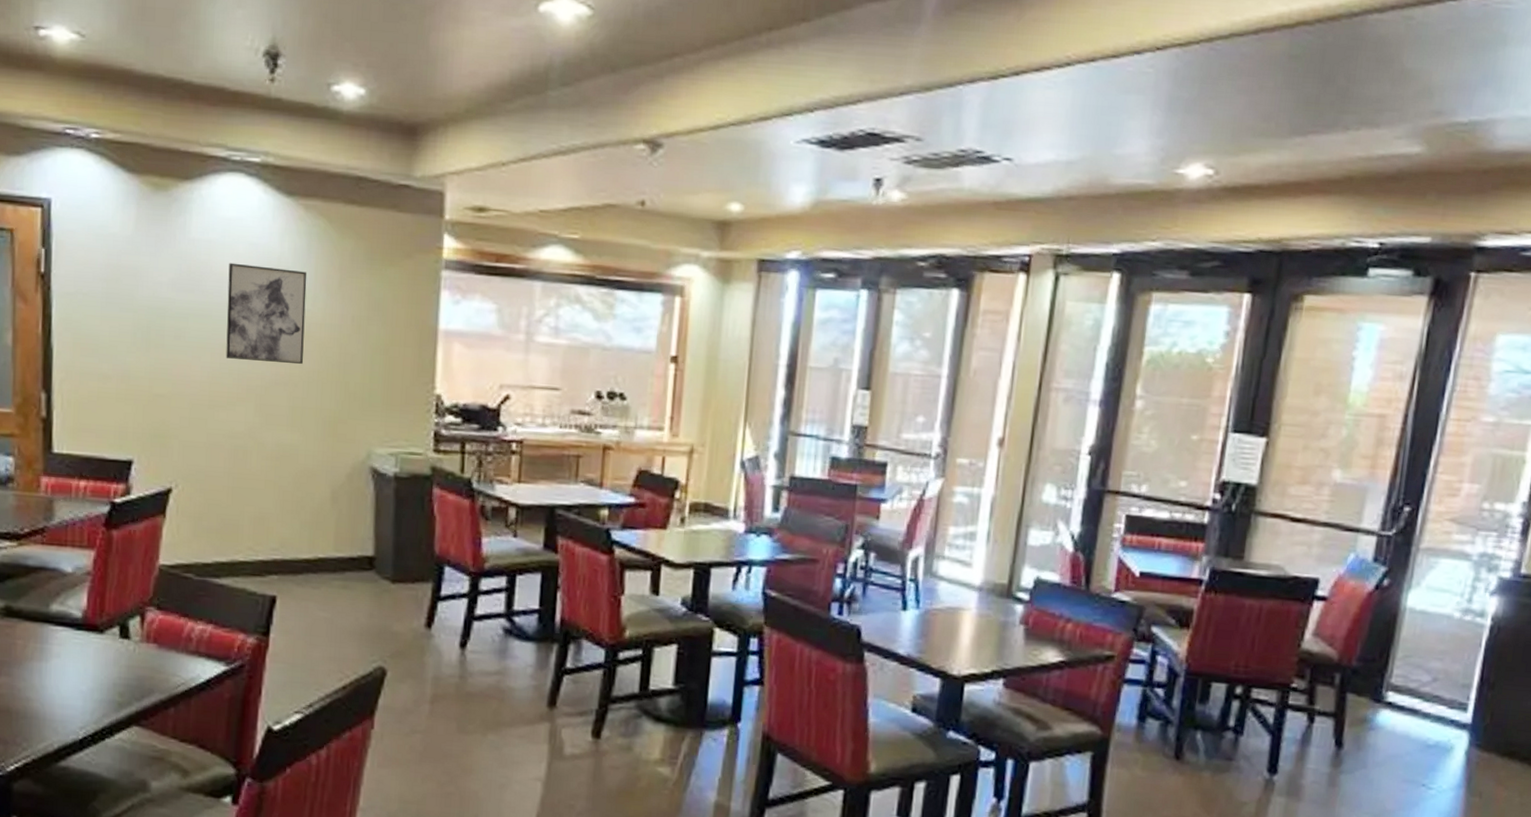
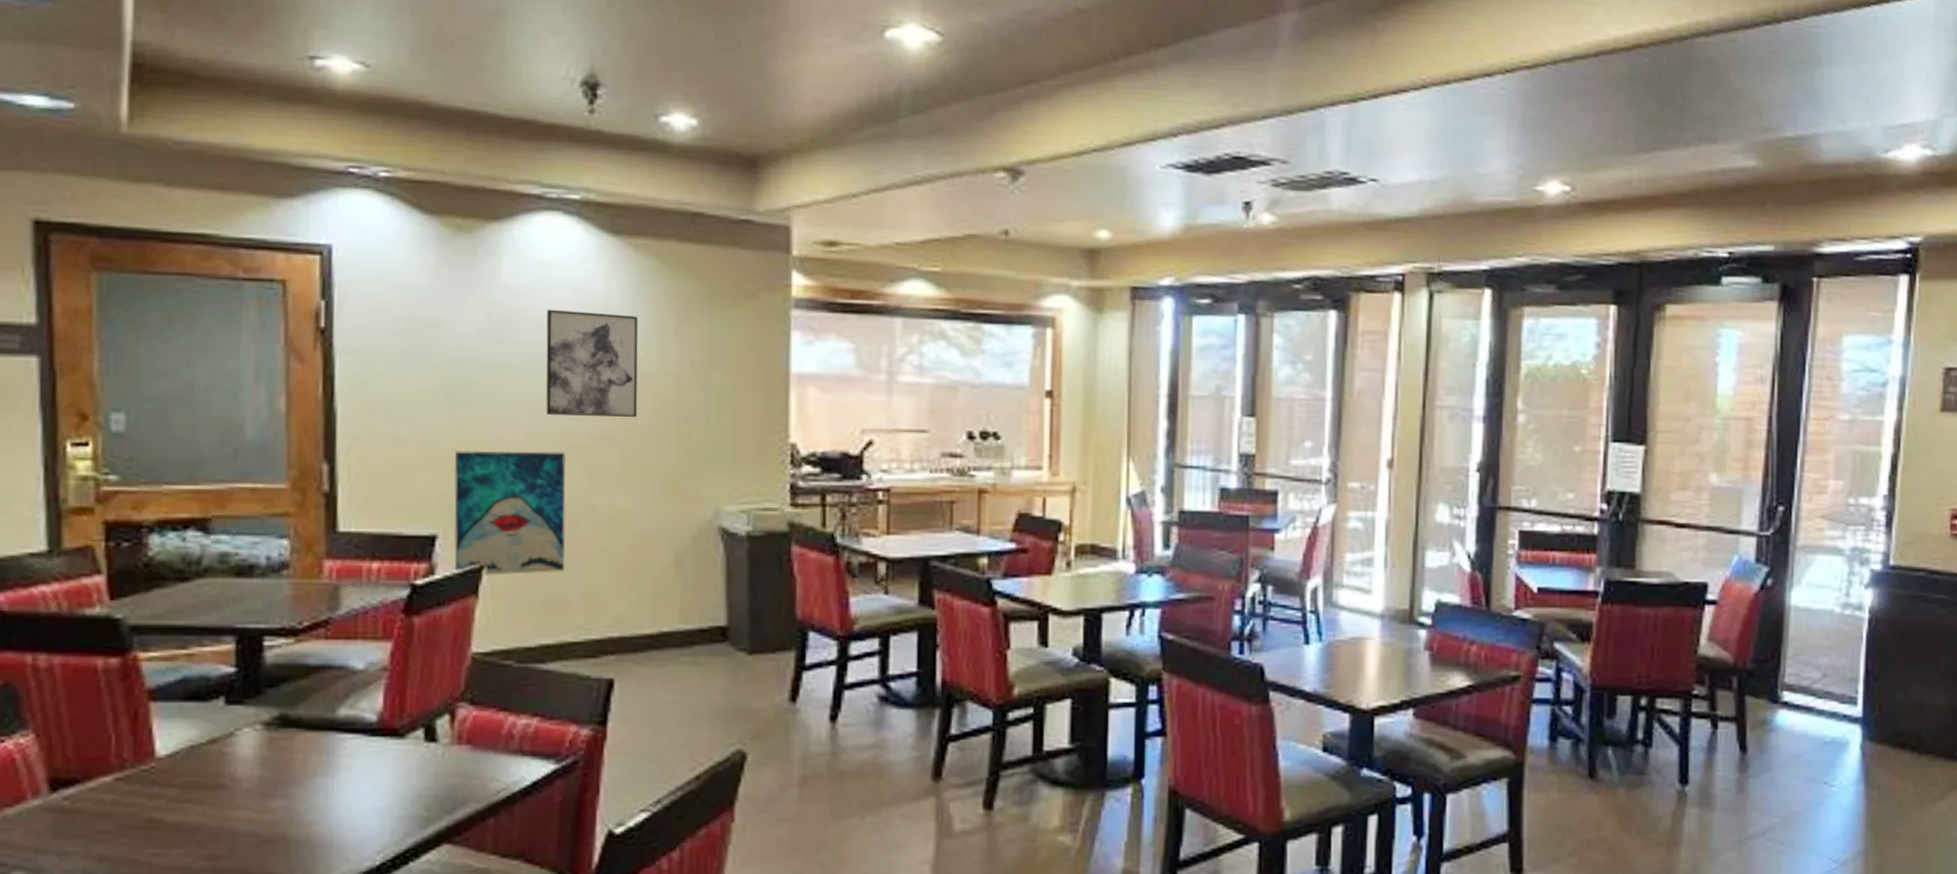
wall art: none [147,387,242,500] -> present [454,450,566,575]

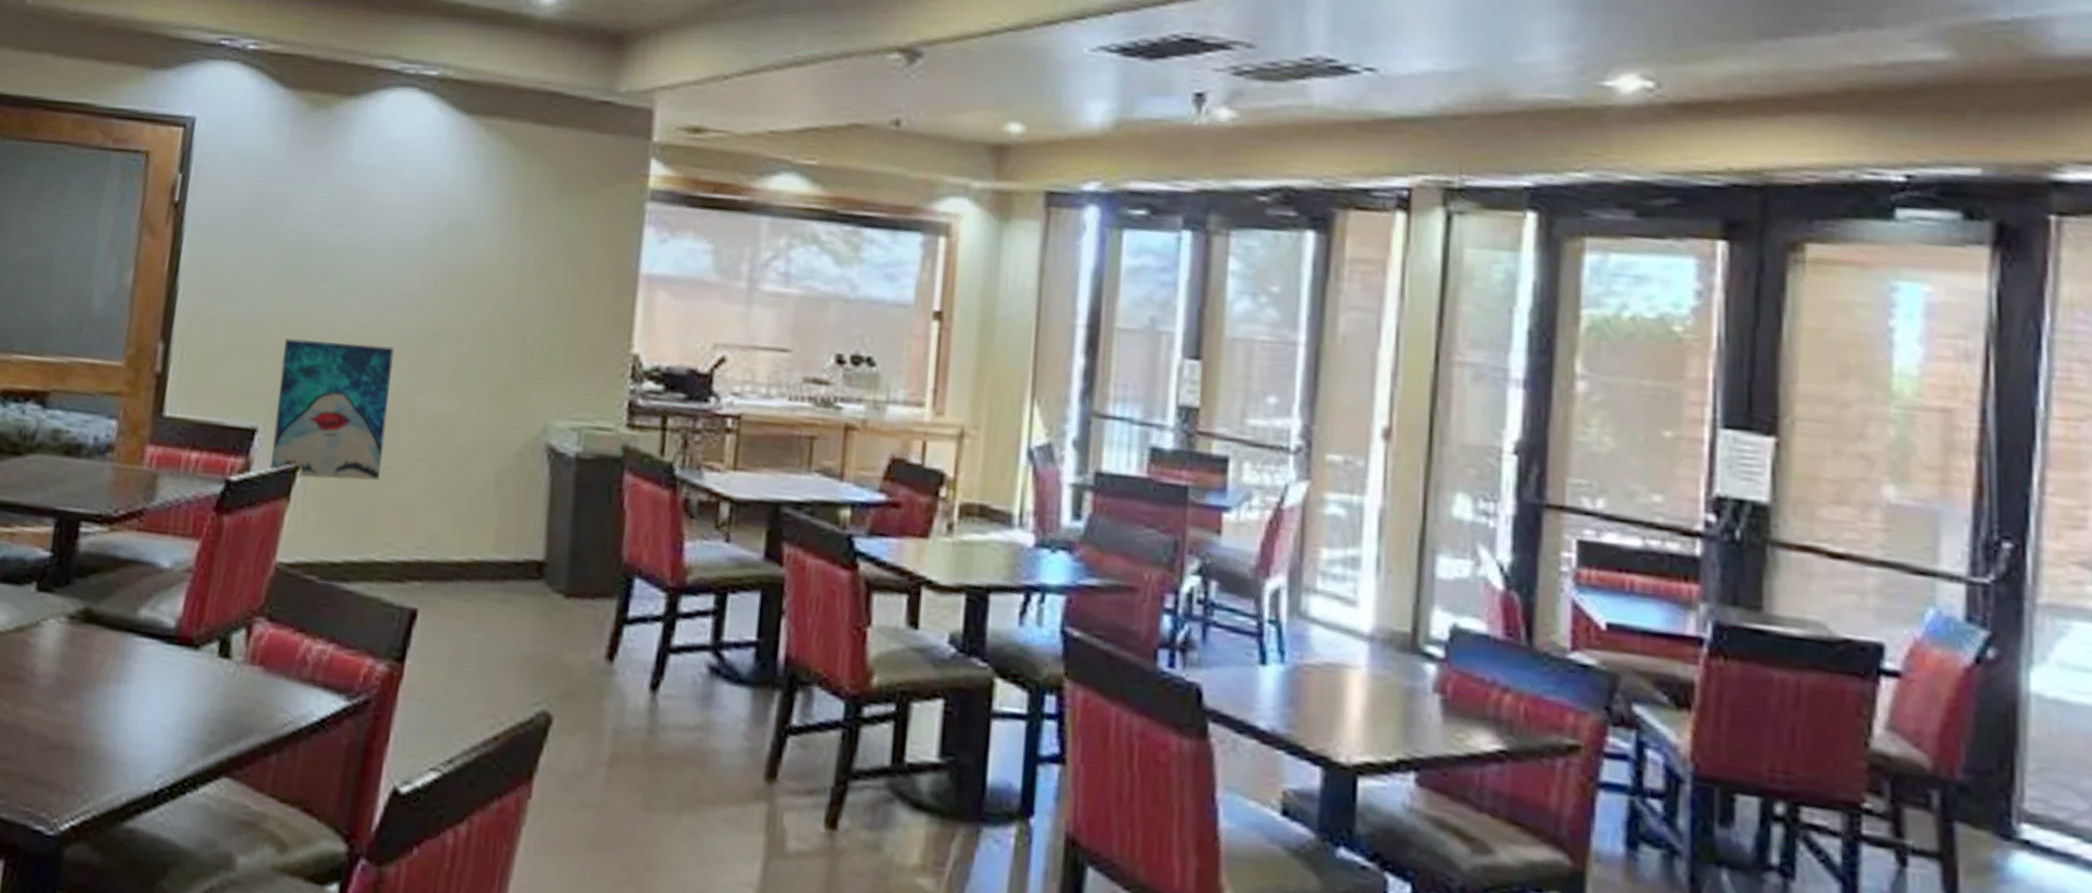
wall art: present [546,309,639,417] -> none [379,191,484,314]

